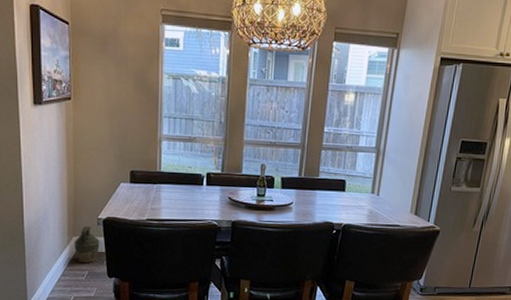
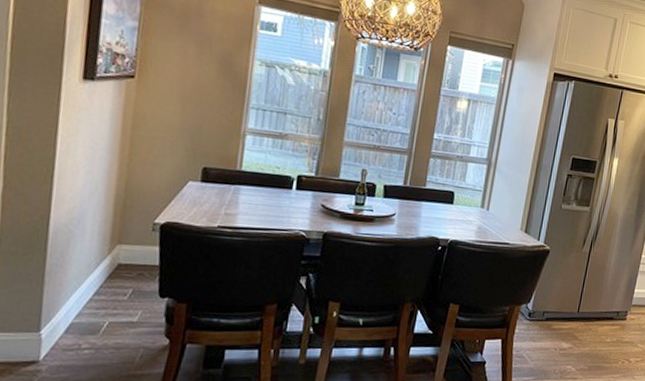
ceramic jug: present [74,226,100,264] -> none [116,231,153,279]

